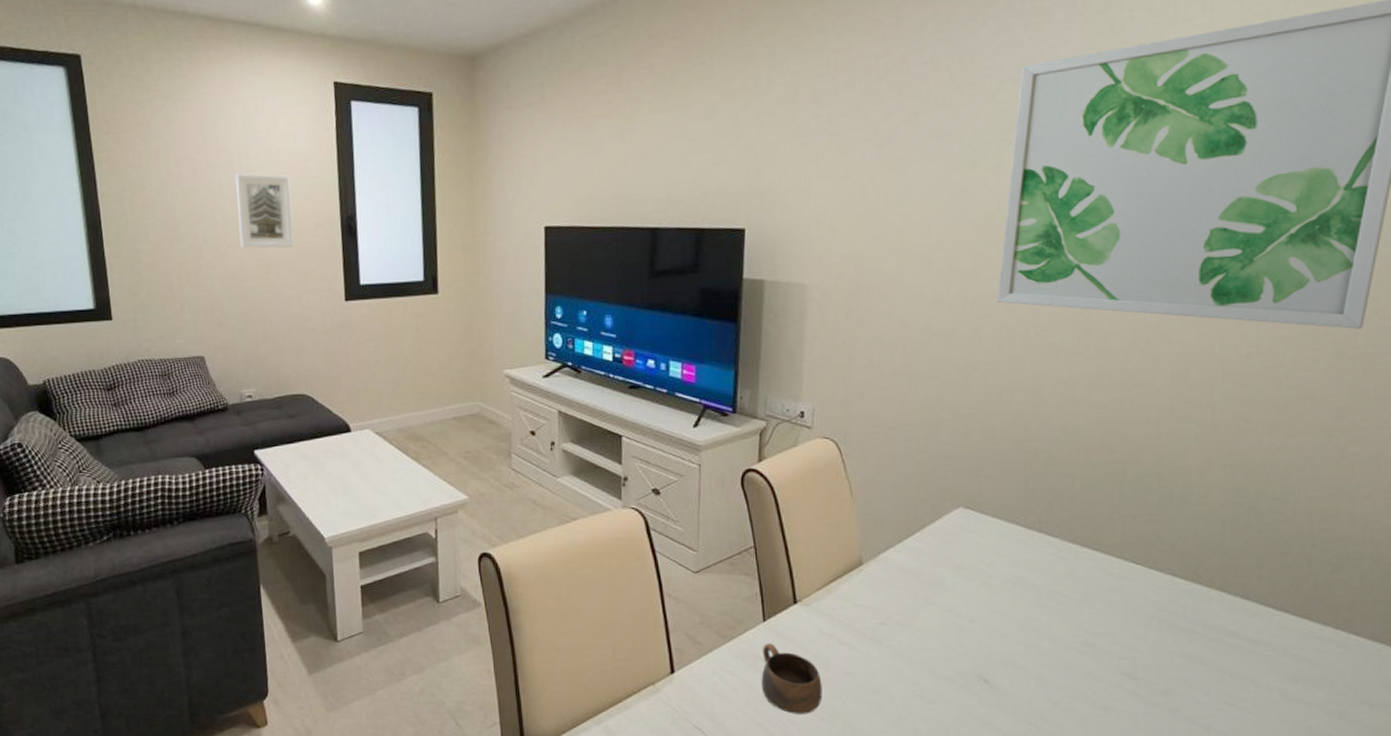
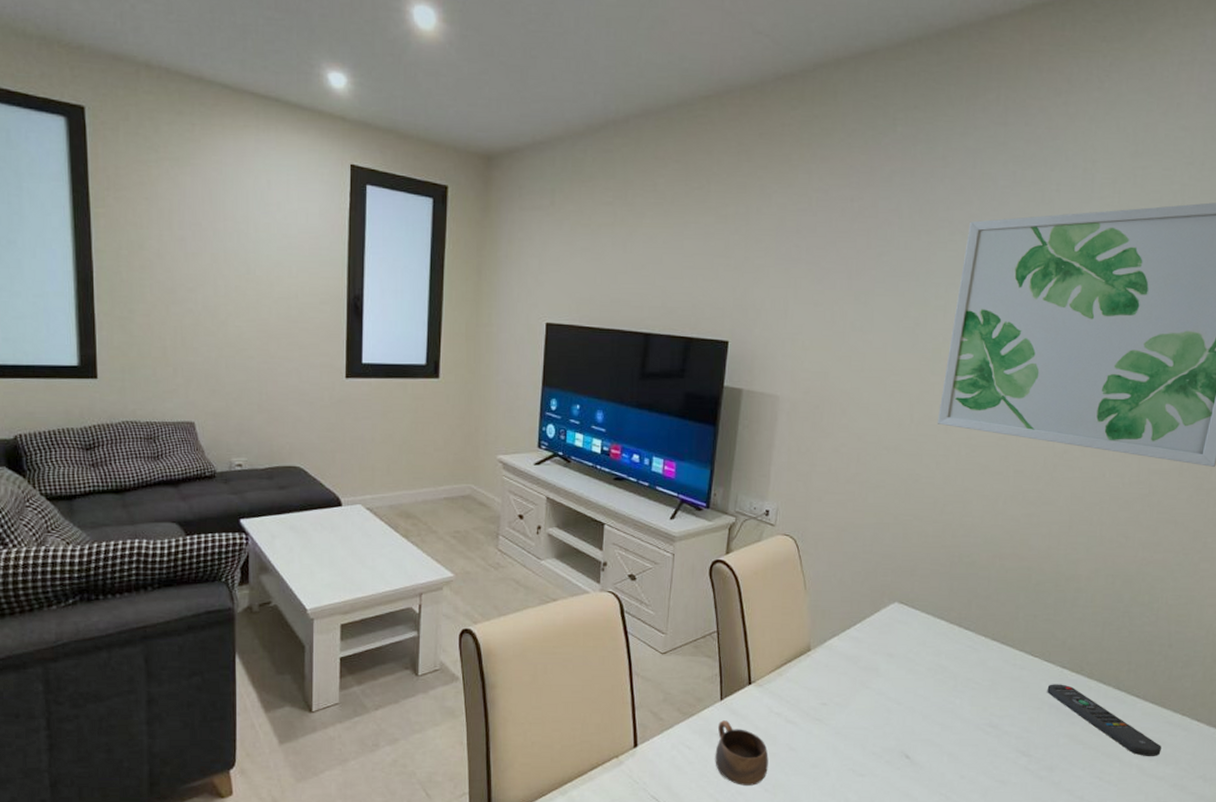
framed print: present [236,173,294,249] -> none [241,243,298,321]
remote control: none [1155,595,1309,679] -> present [1047,684,1161,757]

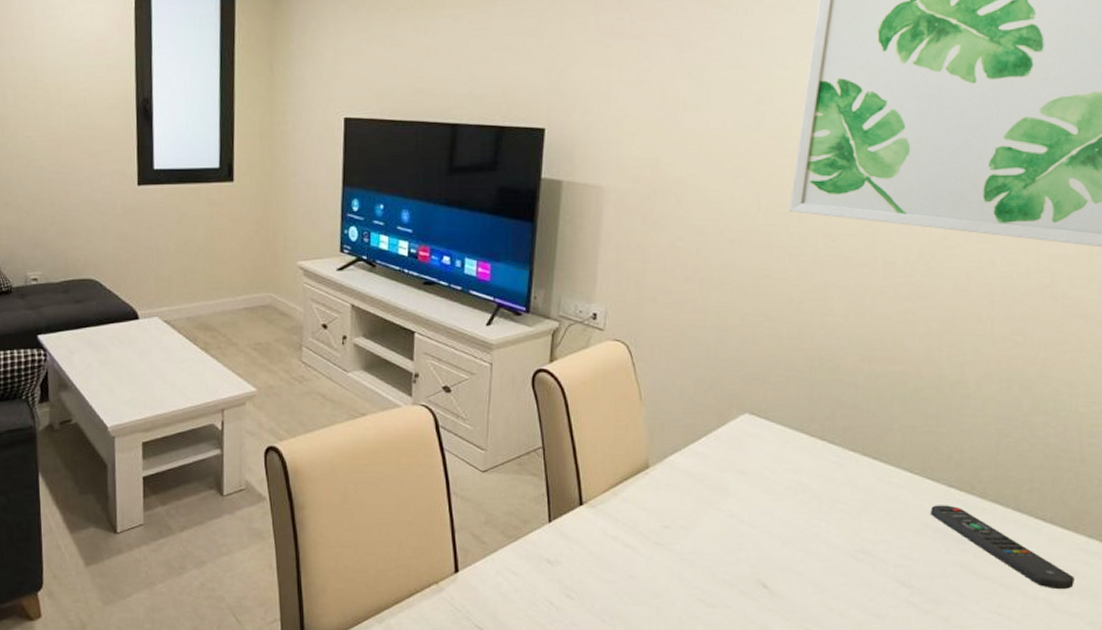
cup: present [715,720,769,786] -> none [545,544,605,616]

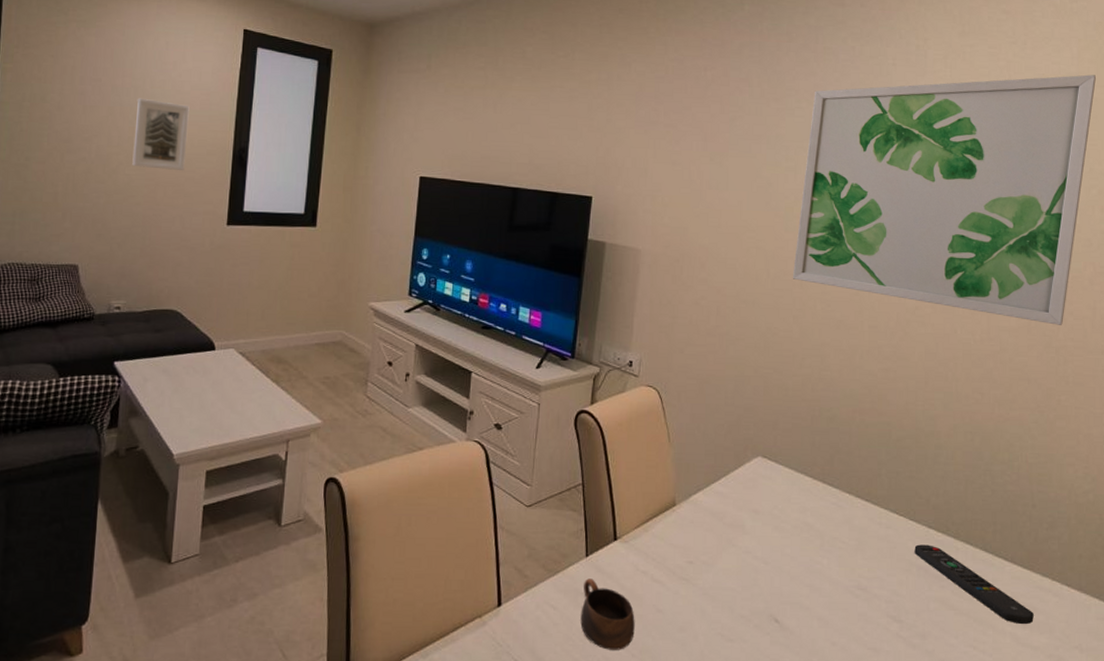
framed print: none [29,50,86,128] -> present [132,98,190,170]
cup: none [545,544,605,616] -> present [580,578,635,650]

